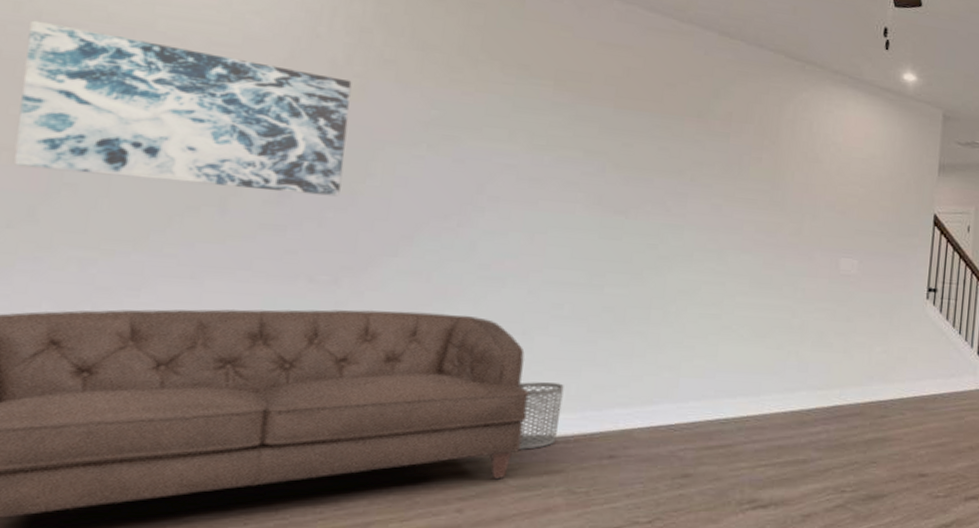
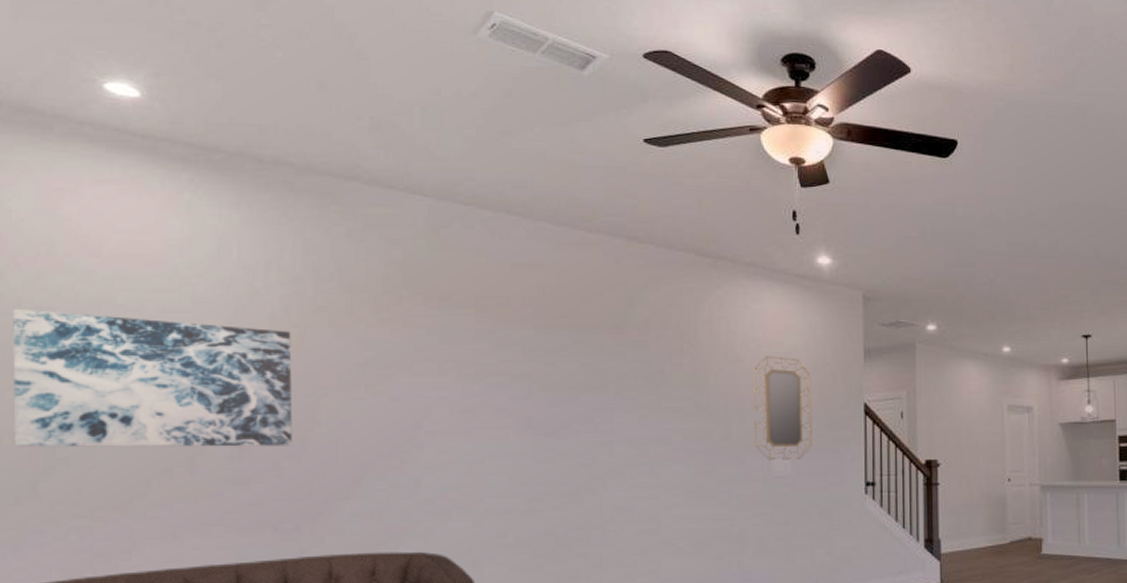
home mirror: none [824,160,886,261] -> present [753,356,812,460]

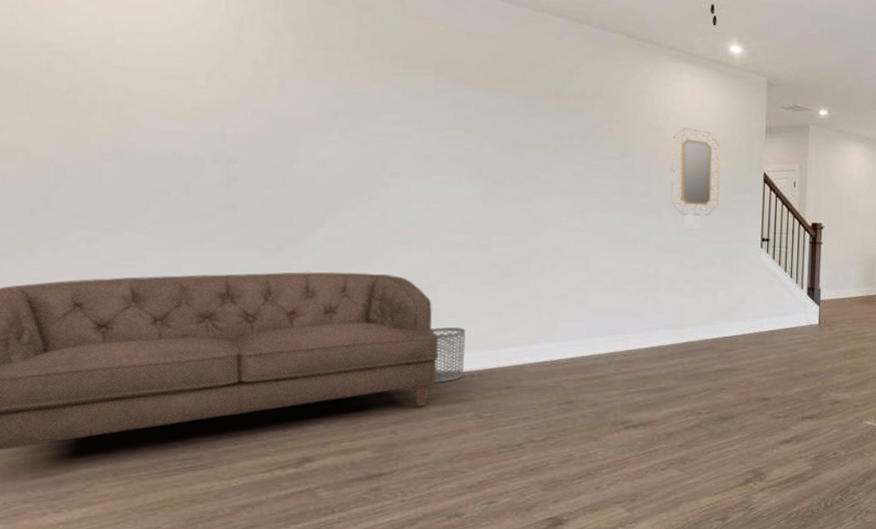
wall art: present [12,308,293,447] -> none [23,42,275,179]

